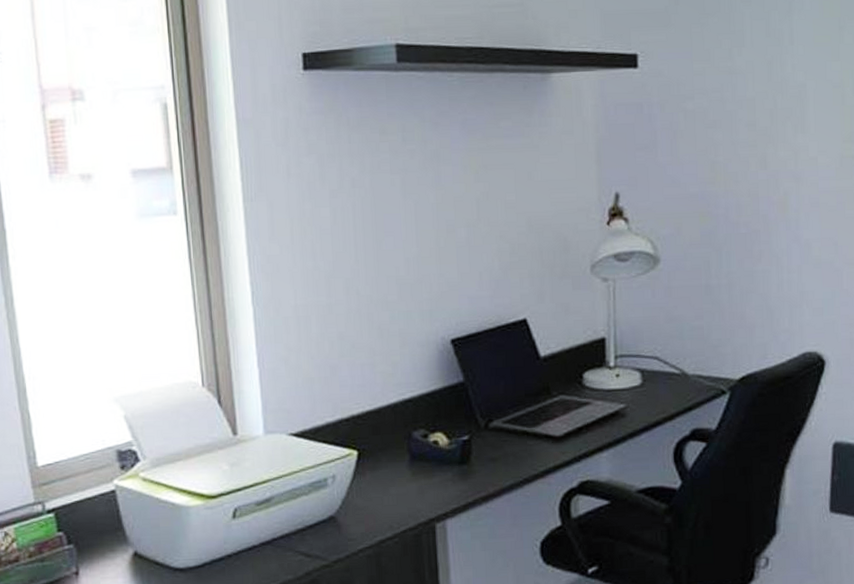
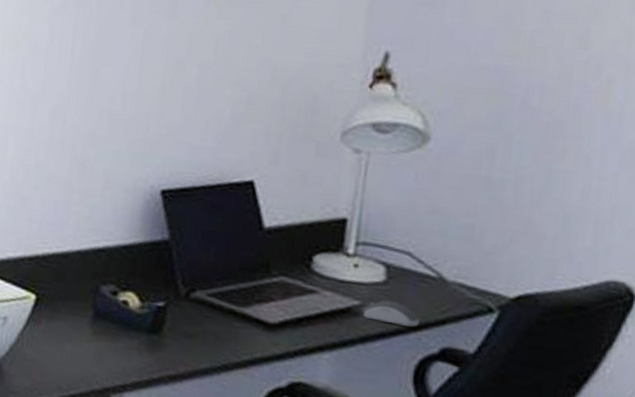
computer mouse: none [628,399,672,418] -> present [362,300,419,327]

